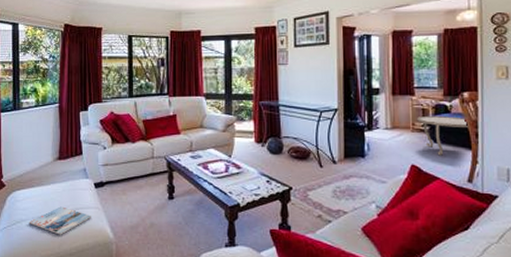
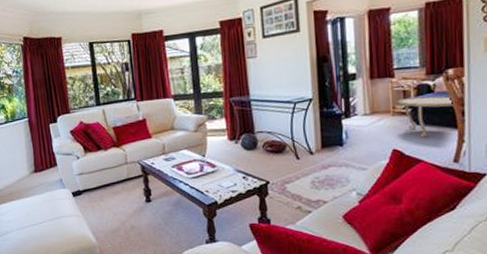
magazine: present [28,206,91,235] -> none [14,216,73,243]

